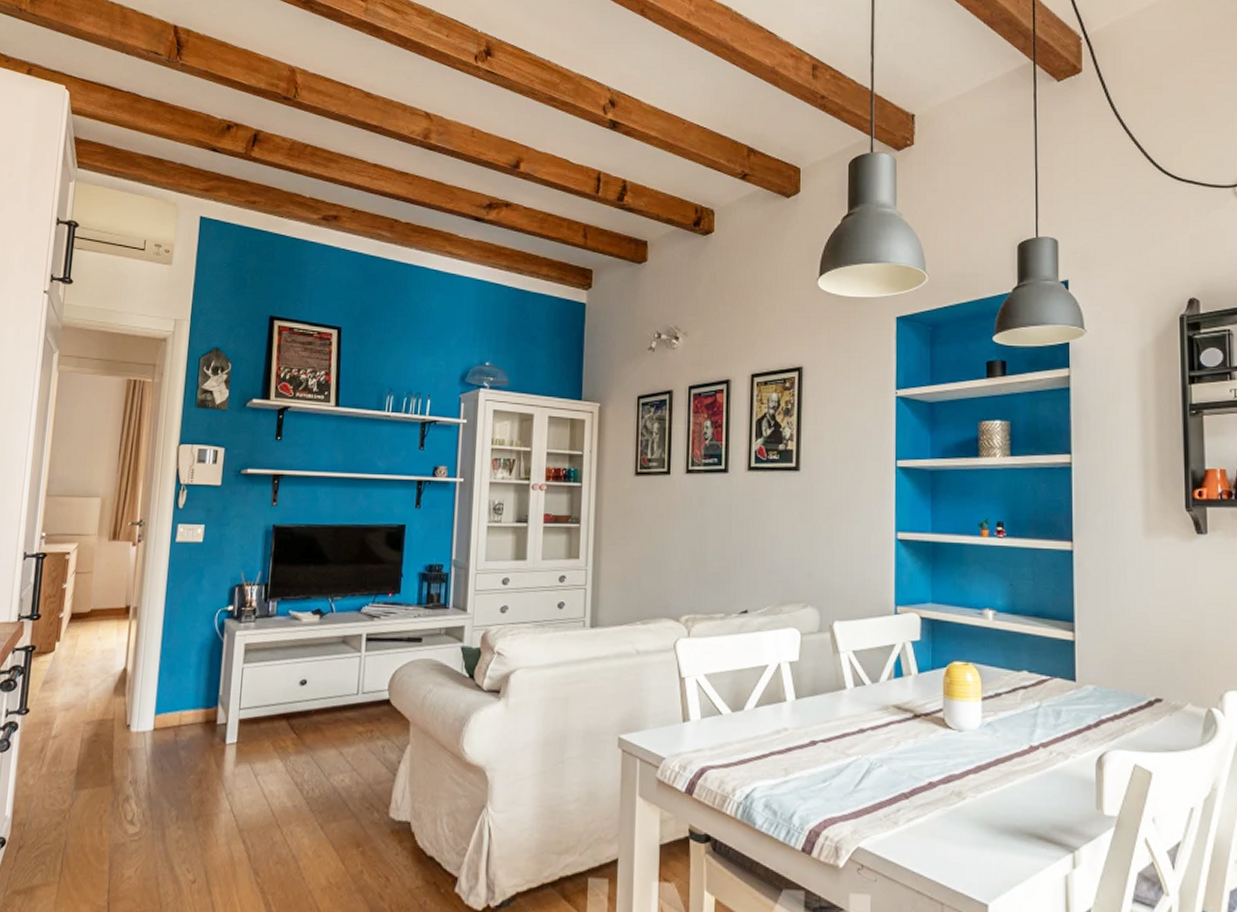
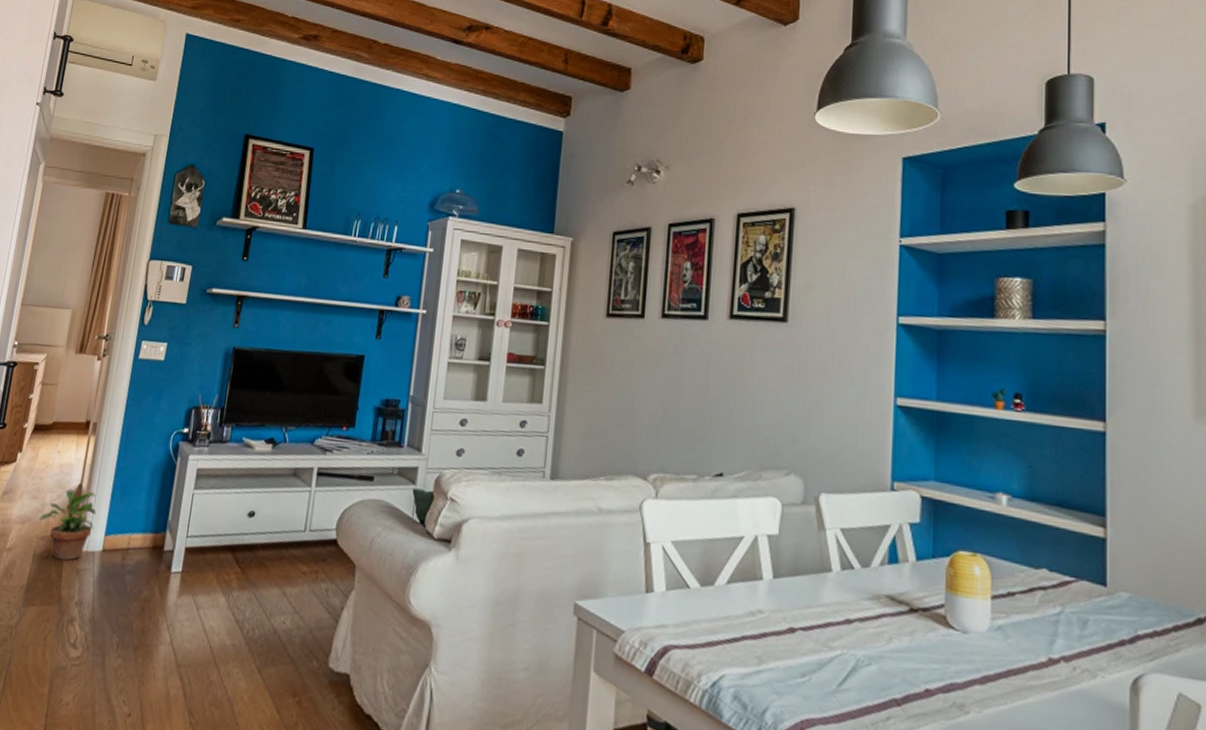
potted plant: none [84,673,144,743] -> present [39,489,96,561]

